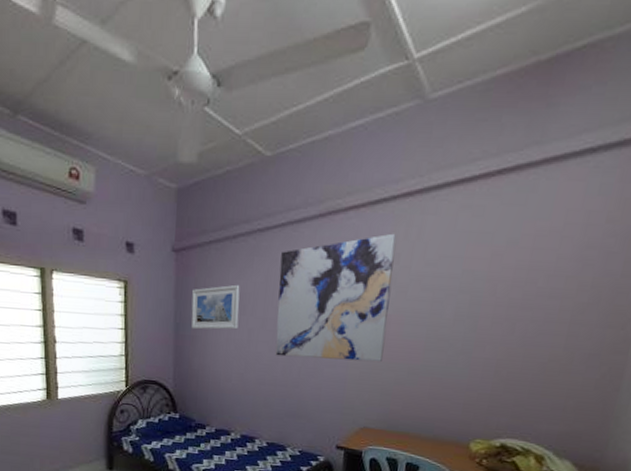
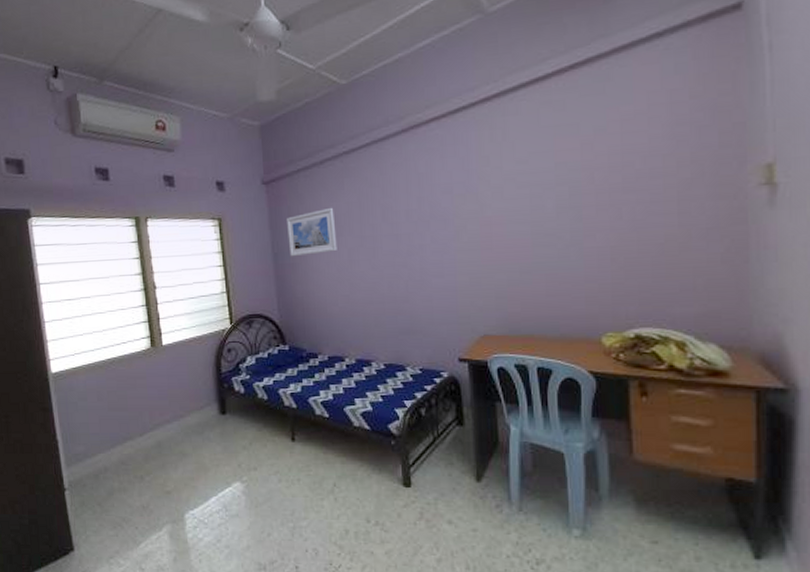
wall art: present [275,233,397,363] -> none [370,137,490,273]

